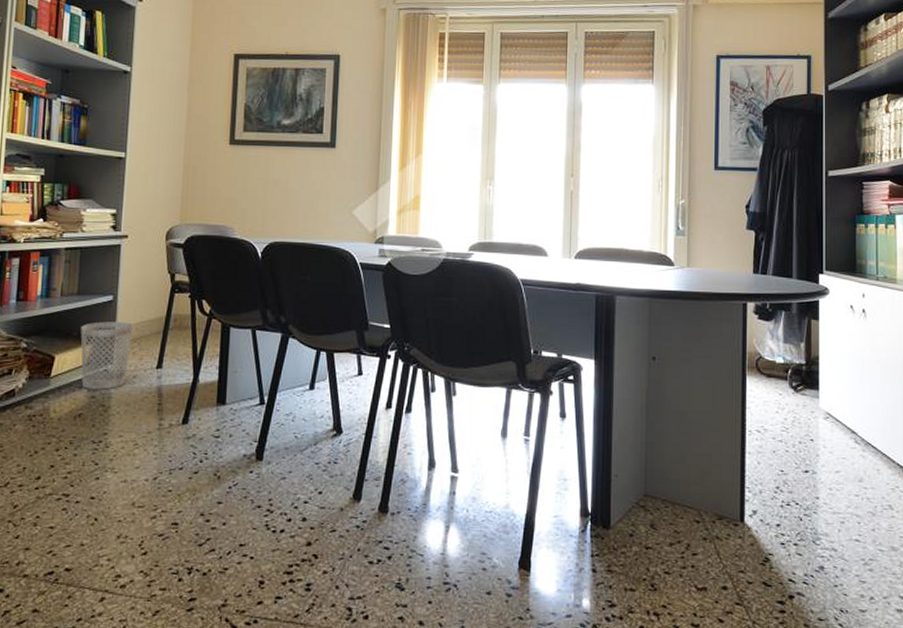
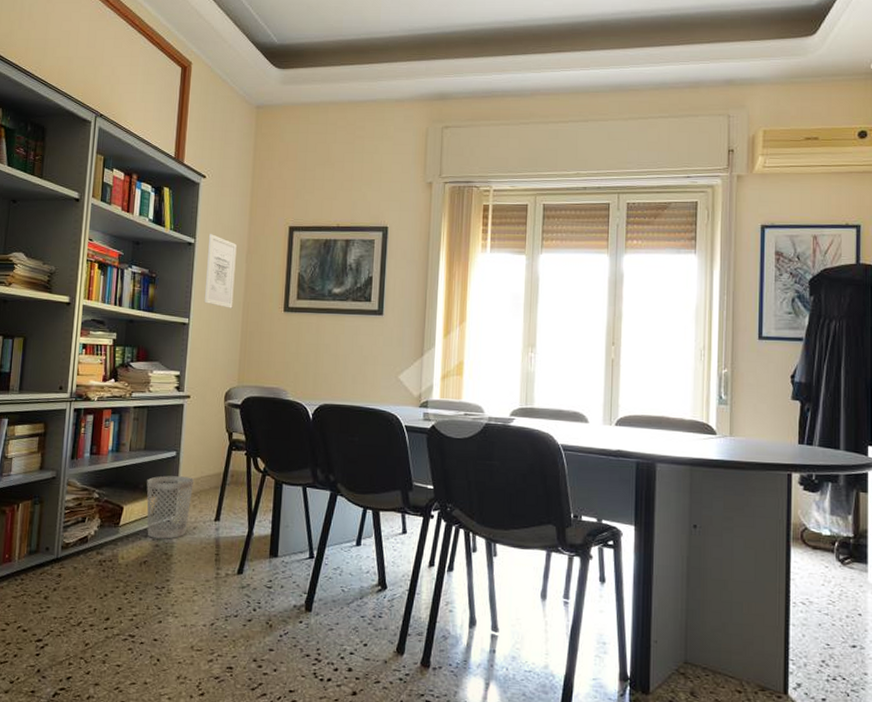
wall art: none [142,62,177,141] -> present [204,234,237,308]

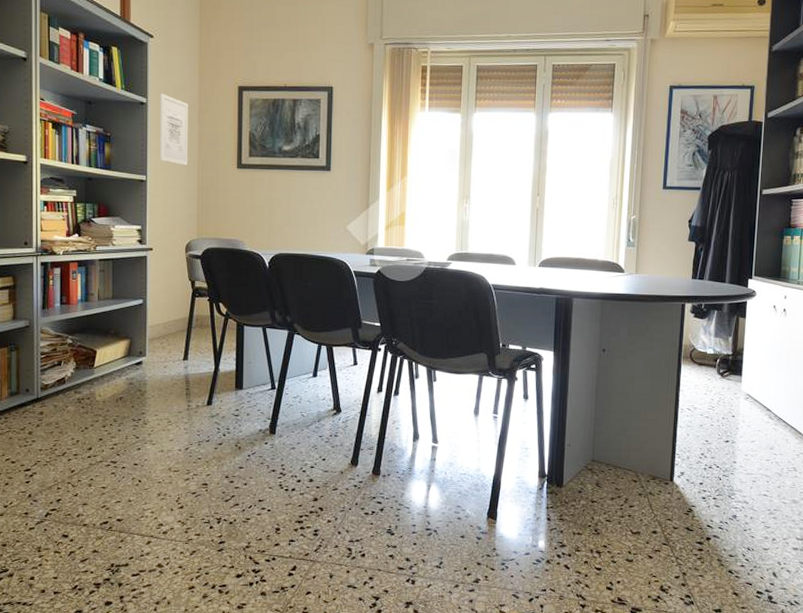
wastebasket: present [146,475,194,539] -> none [117,321,161,378]

